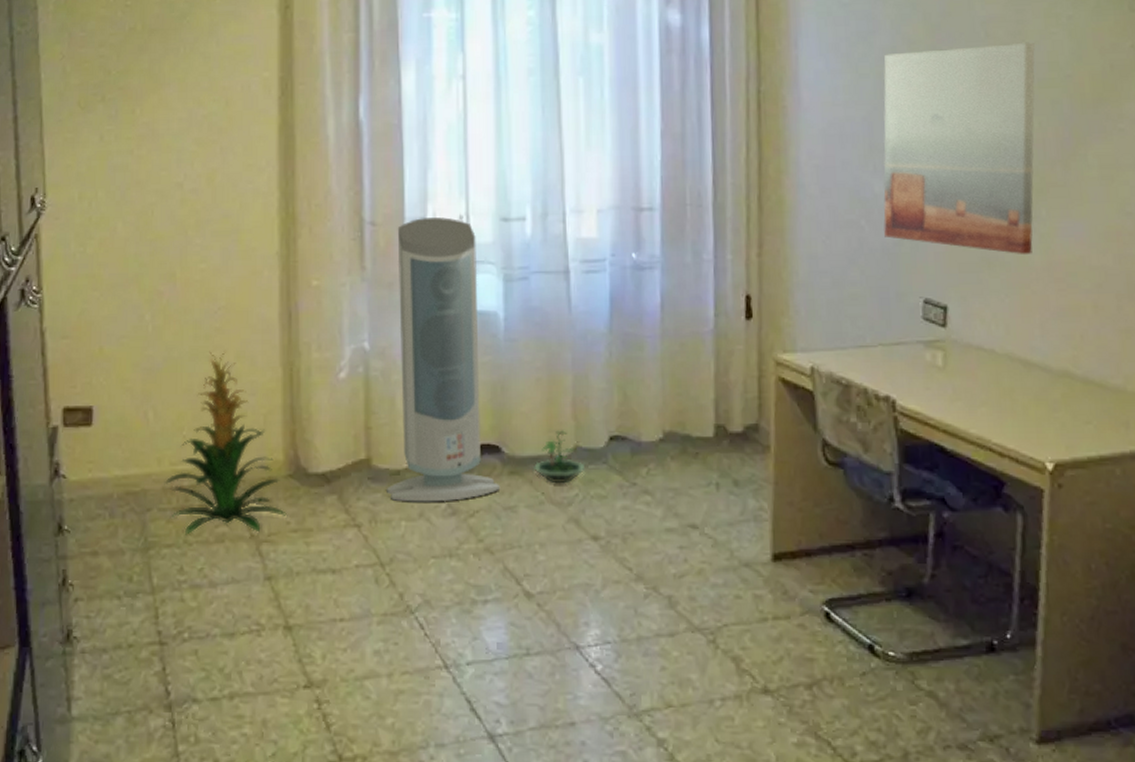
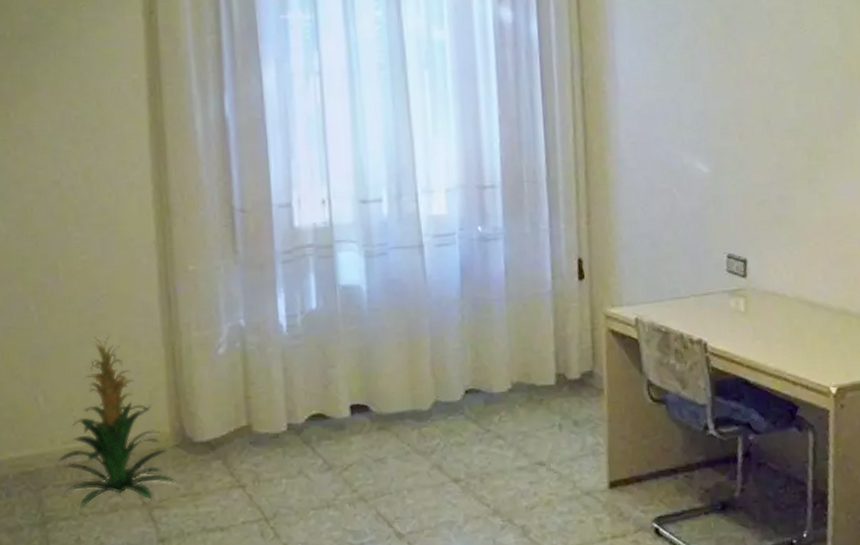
air purifier: present [387,217,501,502] -> none [265,202,371,462]
terrarium: present [534,430,584,482] -> none [399,387,444,434]
wall art: present [883,42,1035,254] -> none [687,30,814,212]

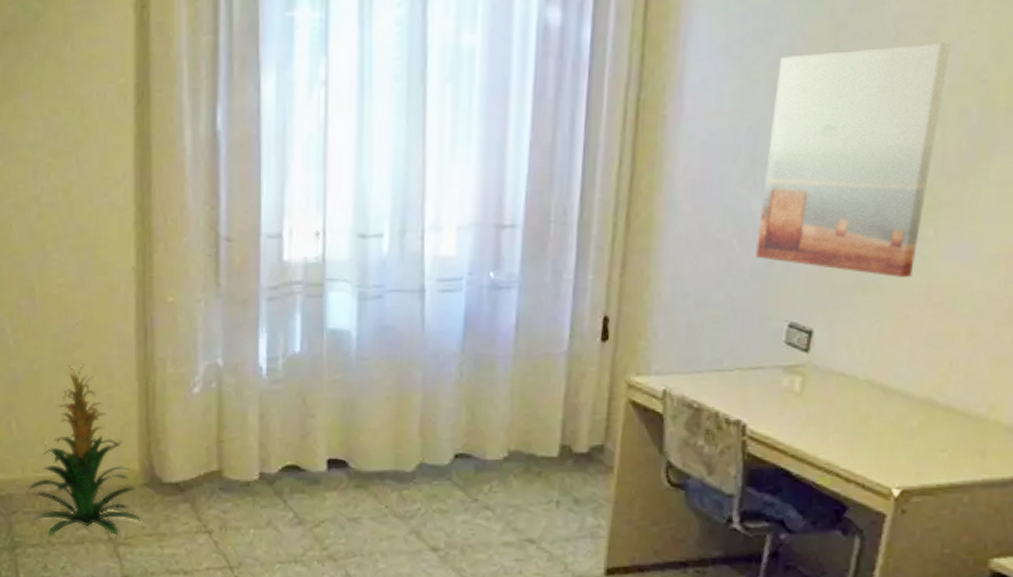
wall art: none [687,30,814,212] -> present [756,42,951,277]

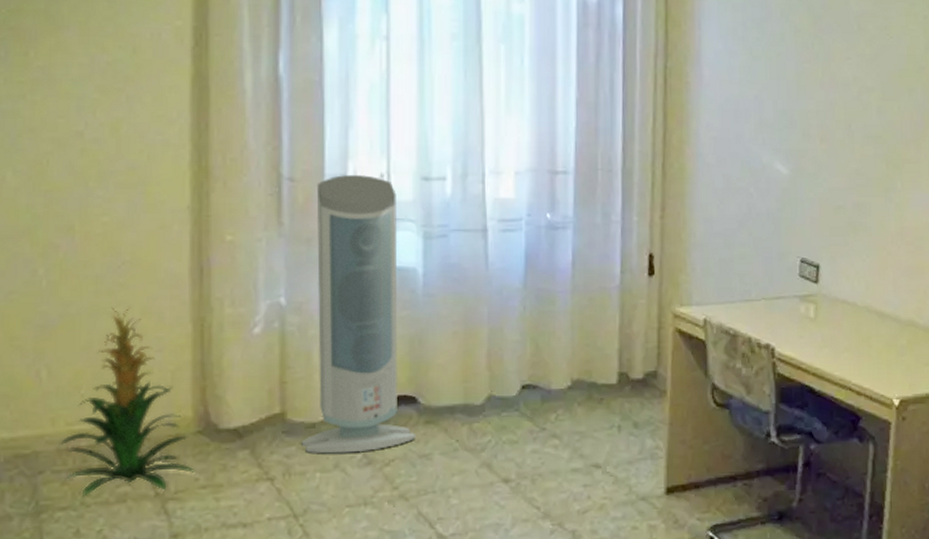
air purifier: none [237,233,346,512] -> present [301,175,416,454]
wall art: present [756,42,951,277] -> none [769,36,897,220]

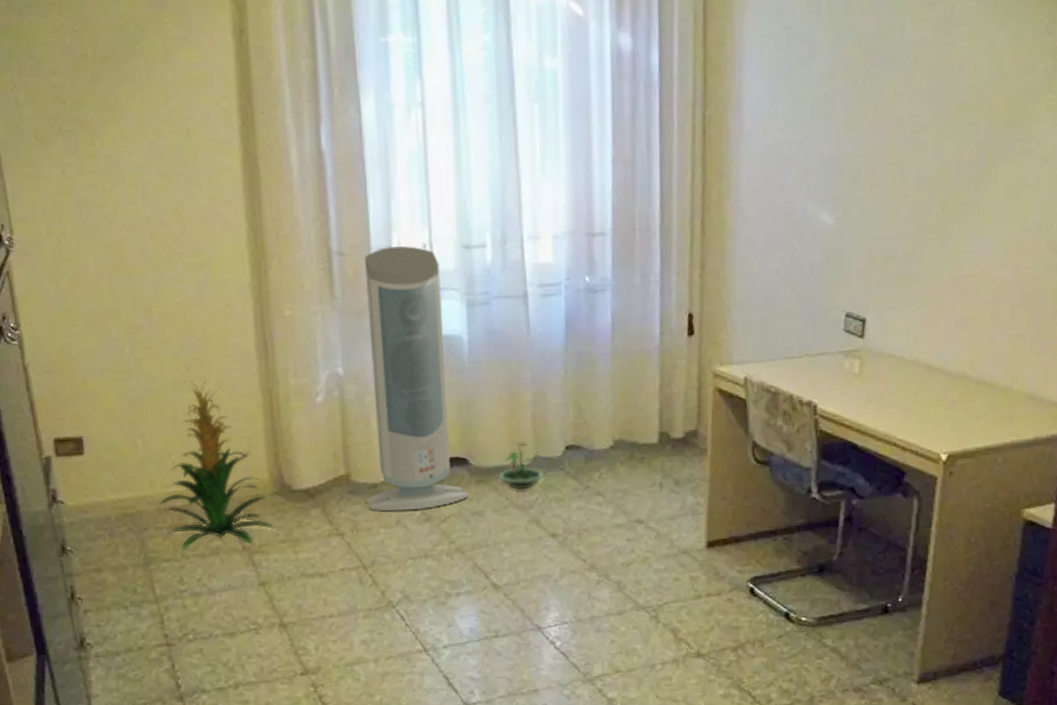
terrarium: none [449,380,497,430] -> present [498,442,543,489]

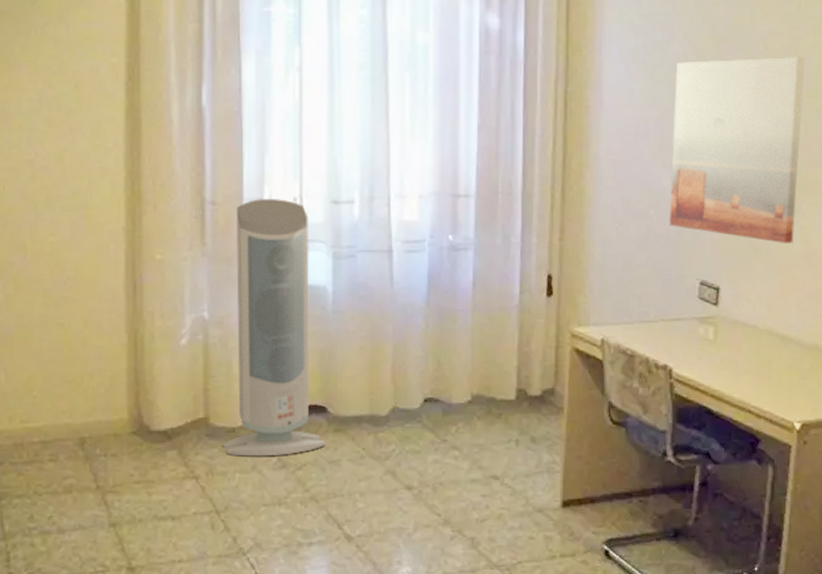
indoor plant: present [158,379,276,550] -> none [15,317,132,487]
terrarium: present [498,442,543,489] -> none [356,393,401,439]
wall art: none [814,65,958,270] -> present [669,56,805,243]

